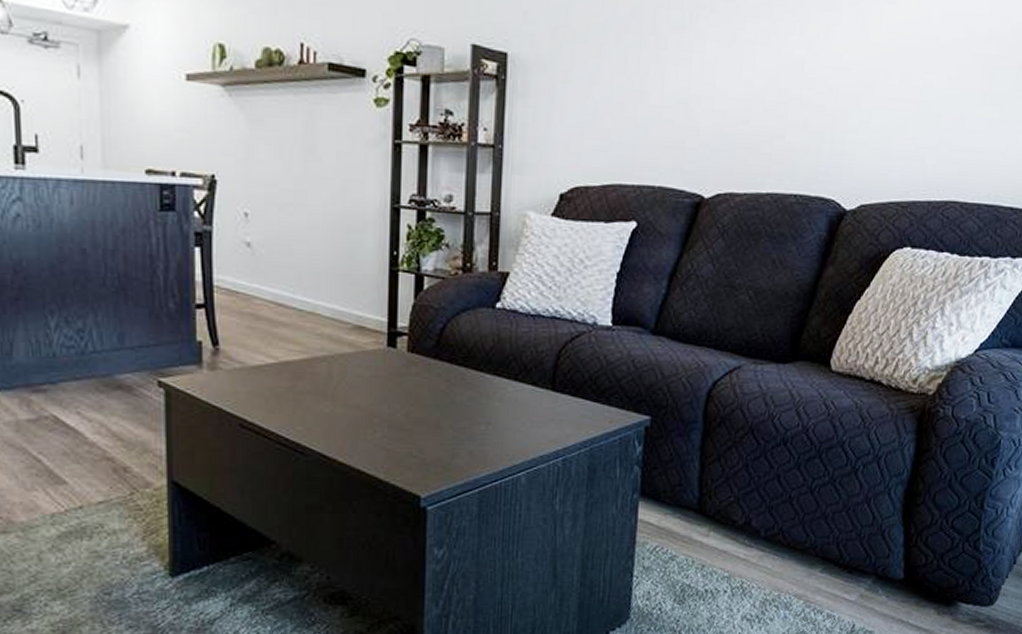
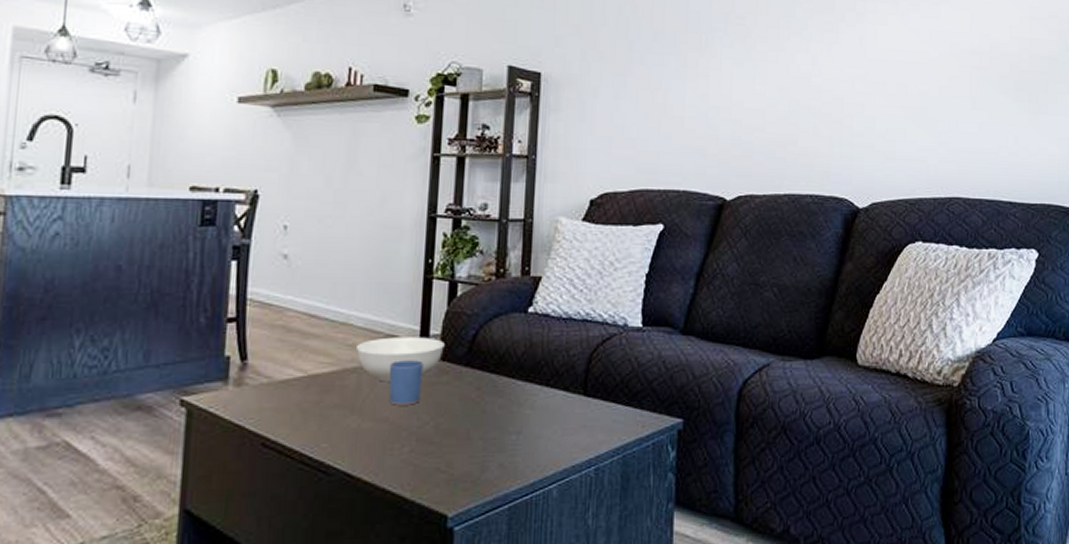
bowl: none [324,328,413,371] -> present [355,337,445,382]
mug: none [358,351,392,394] -> present [389,360,423,406]

